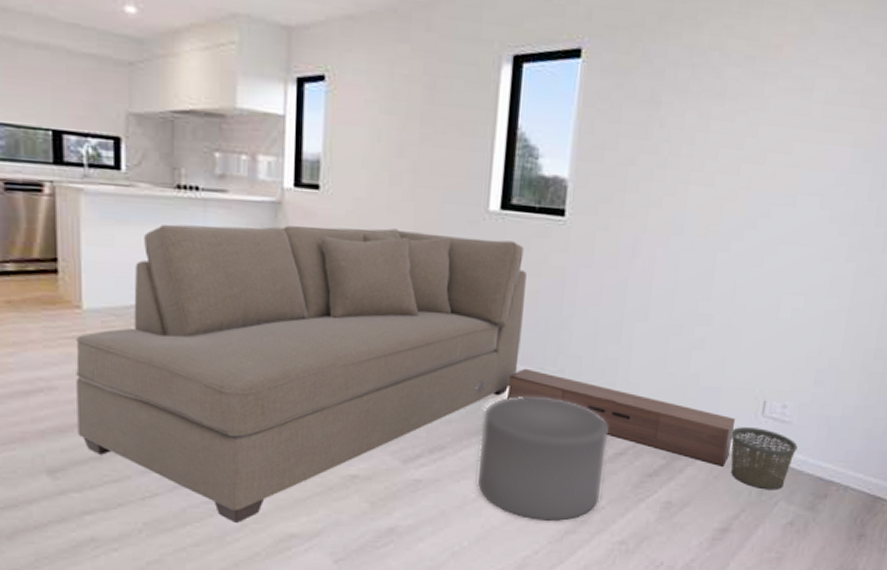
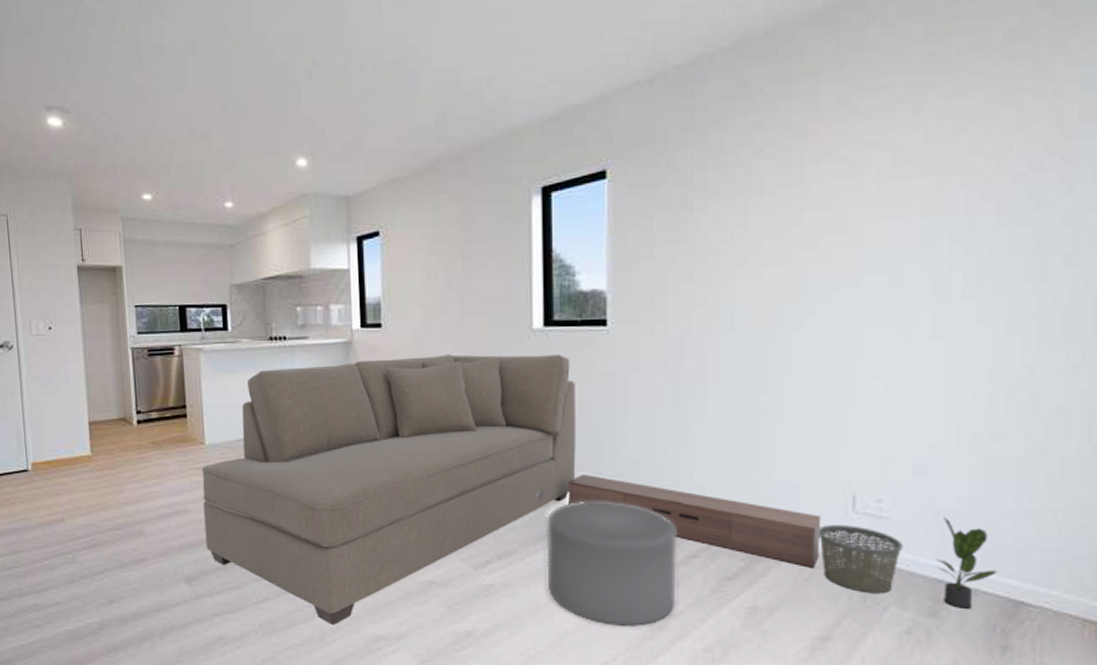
potted plant: none [820,423,865,504] -> present [935,517,998,610]

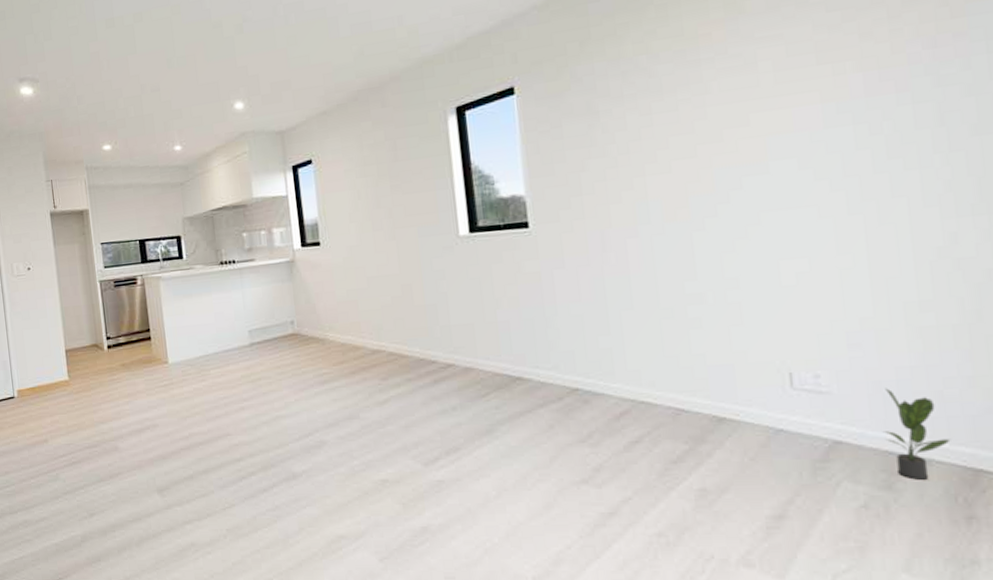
sofa: present [201,354,576,625] -> none [166,257,513,527]
pouf: present [545,500,678,628] -> none [488,393,626,516]
tv stand: present [568,474,822,568] -> none [507,368,763,447]
basket: present [818,525,903,594] -> none [758,402,848,470]

